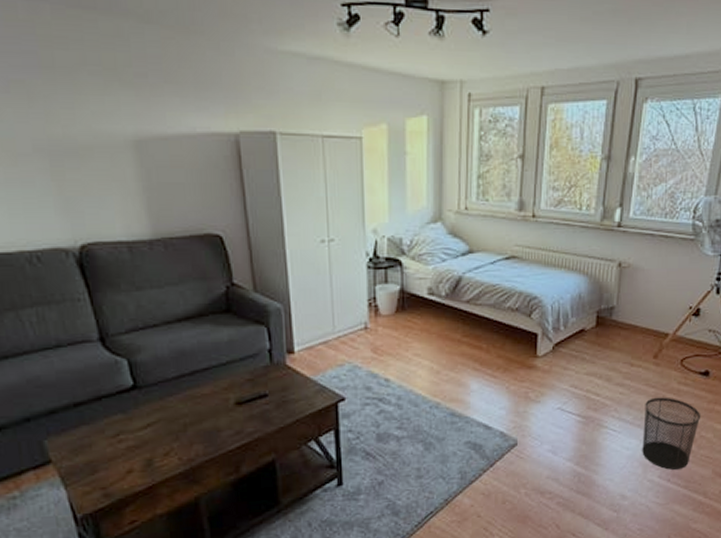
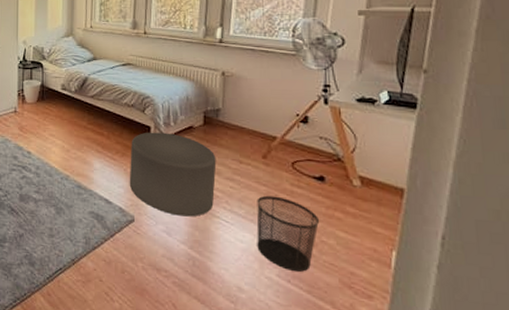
pouf: none [512,339,607,432] -> present [129,132,217,217]

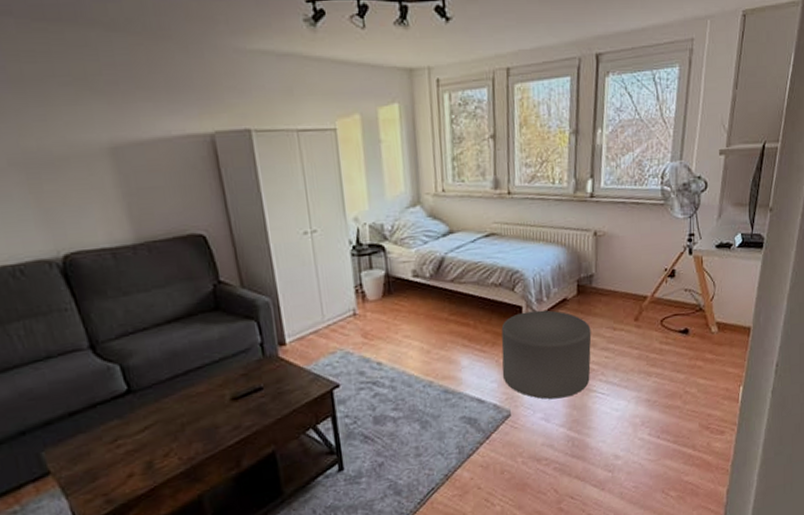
waste bin: present [256,195,320,272] -> none [630,357,684,427]

